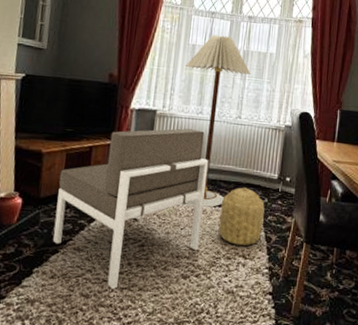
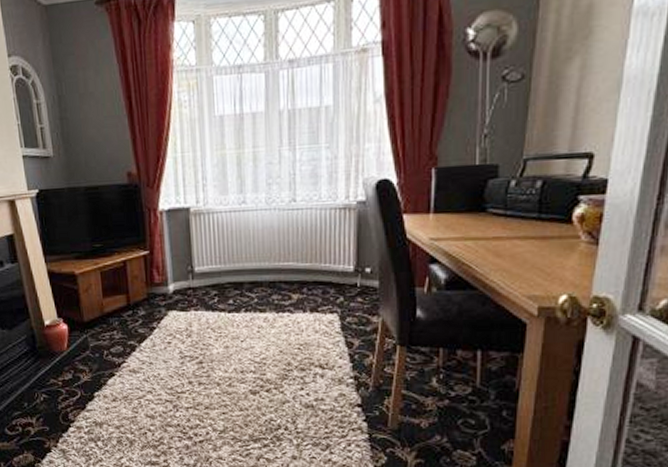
chair: present [53,128,209,289] -> none [98,224,265,409]
floor lamp: present [186,35,250,207] -> none [215,94,301,314]
basket: present [218,187,265,246] -> none [284,286,341,354]

